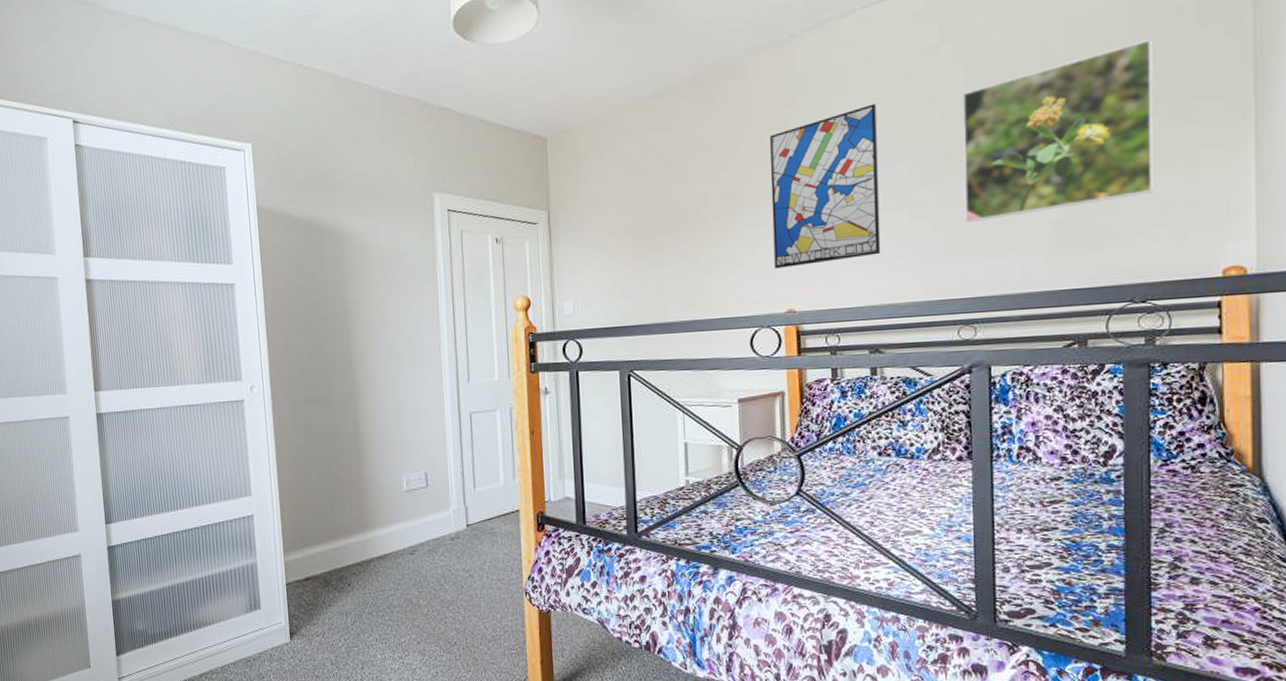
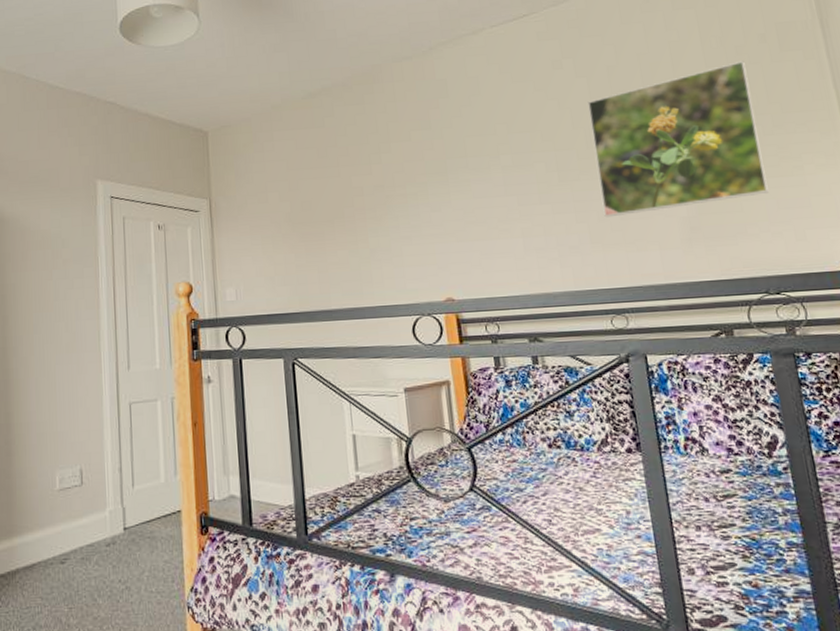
wall art: present [770,104,881,269] -> none [417,109,530,258]

